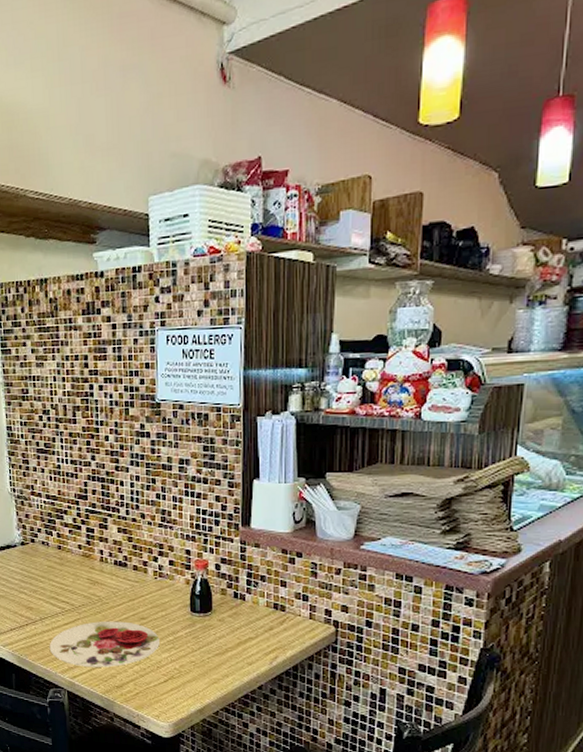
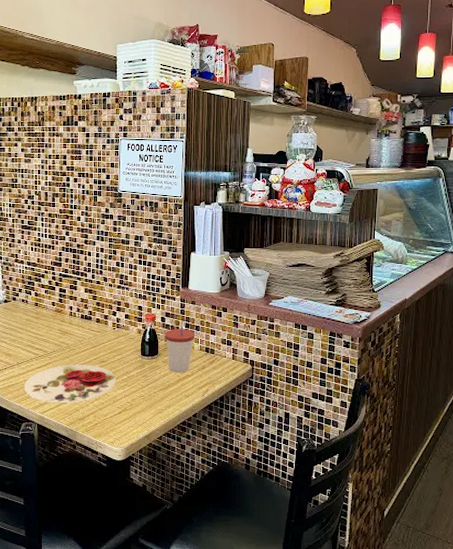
cup: none [220,575,259,635] -> present [165,326,195,373]

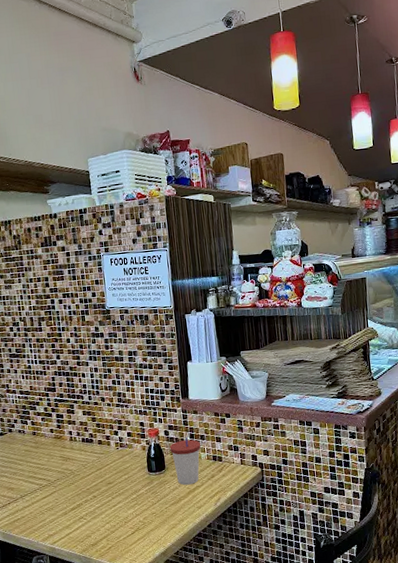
plate: present [23,364,116,403] -> none [30,488,125,533]

